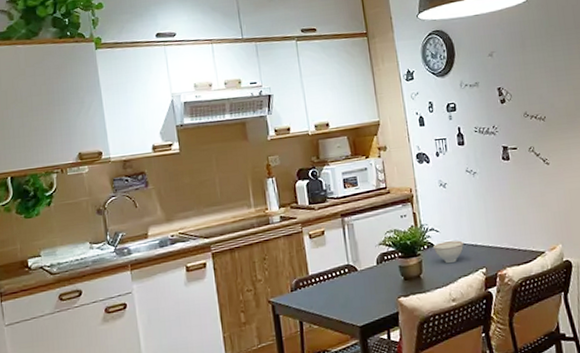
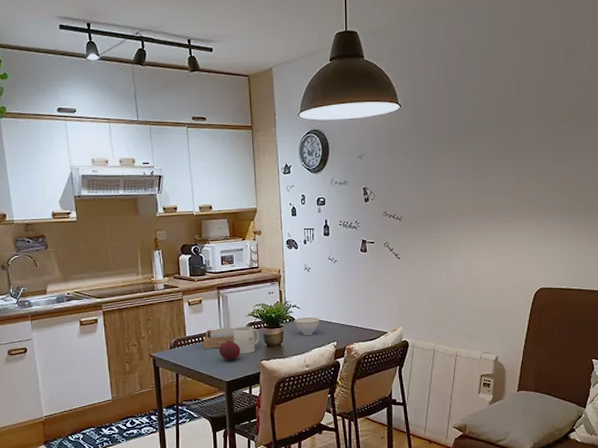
napkin holder: none [329,260,366,289] -> present [203,327,236,349]
fruit: none [347,275,374,300] -> present [218,340,240,360]
mug: none [363,257,395,292] -> present [233,326,260,354]

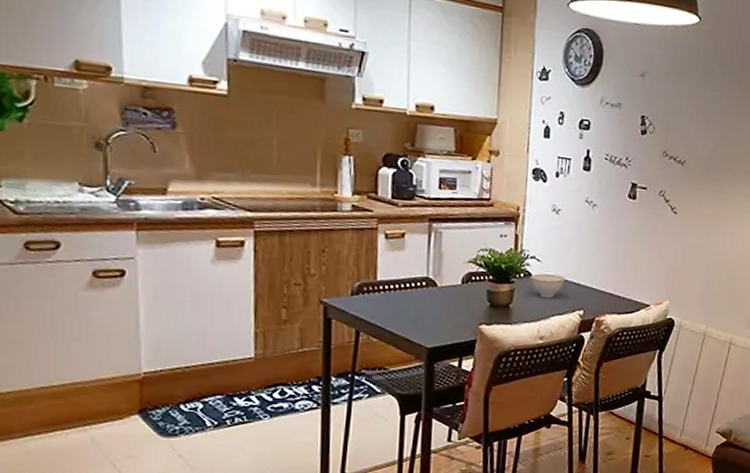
napkin holder: present [203,327,236,349] -> none [401,274,450,302]
fruit: present [218,340,240,360] -> none [421,291,453,320]
mug: present [233,326,260,354] -> none [444,275,482,314]

